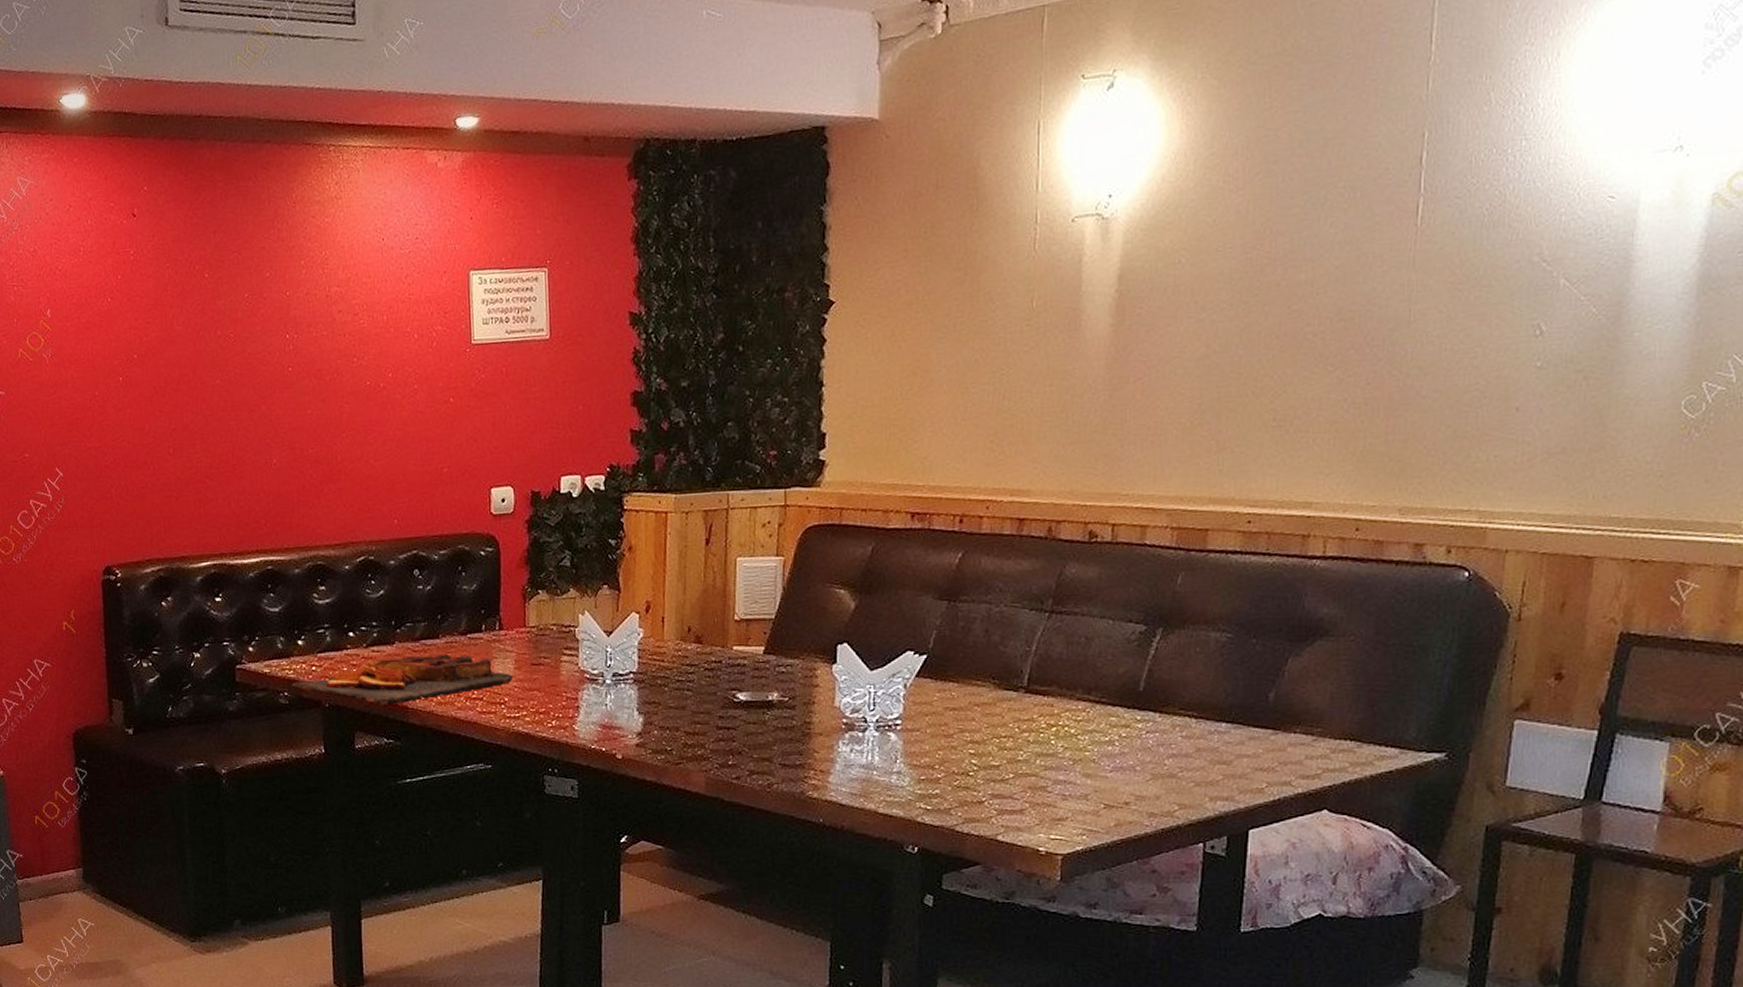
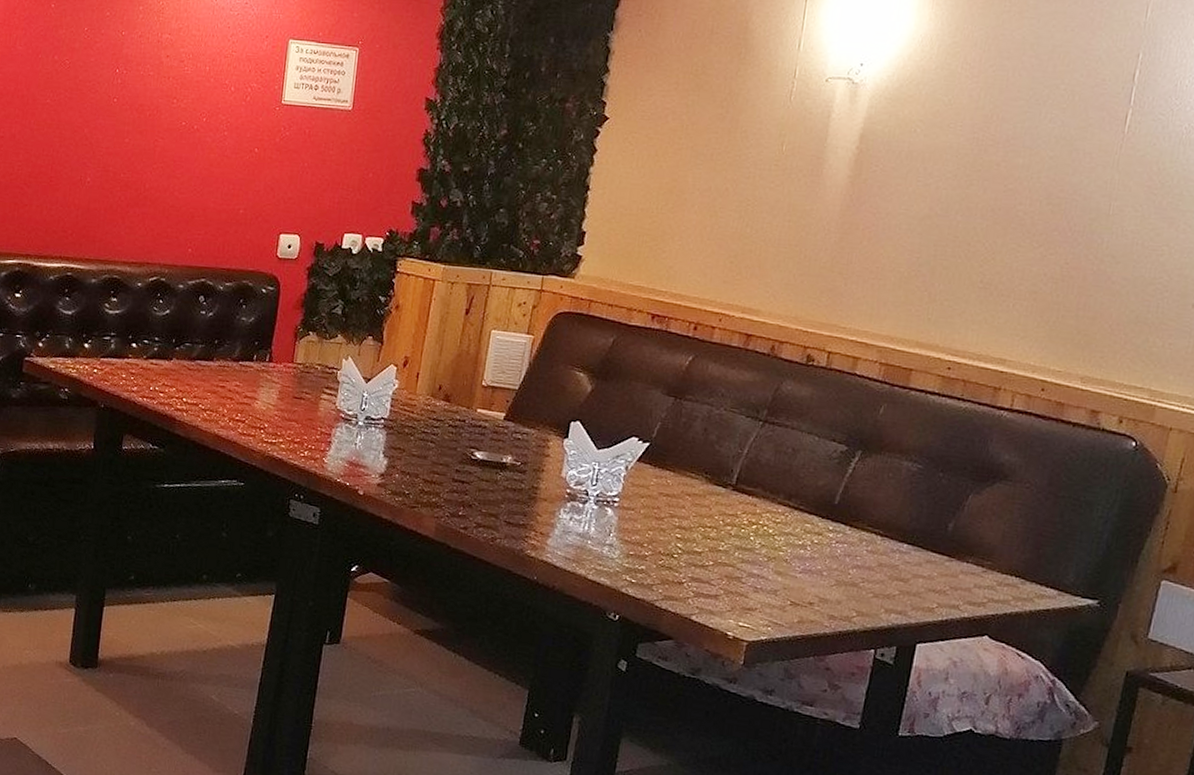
food platter: present [291,653,514,705] -> none [73,371,276,415]

